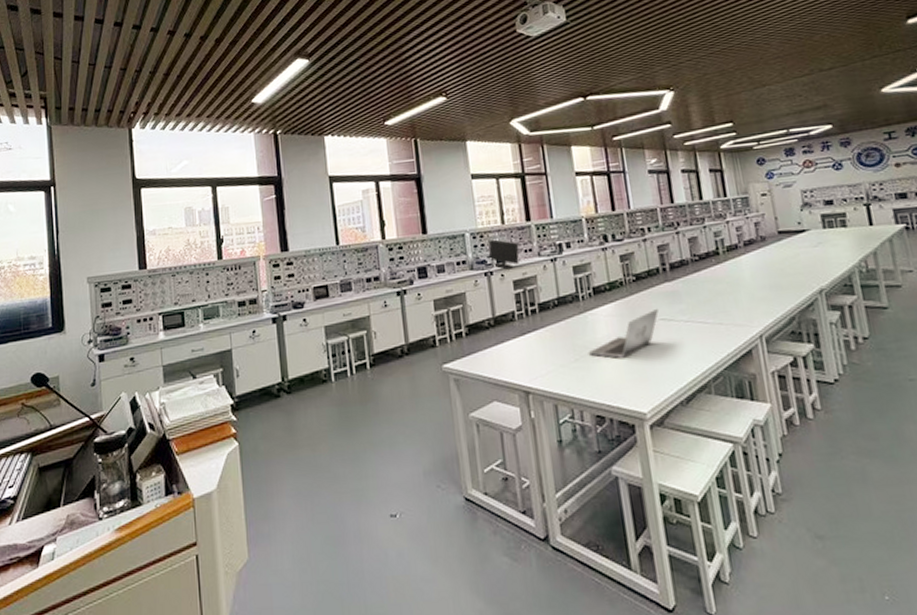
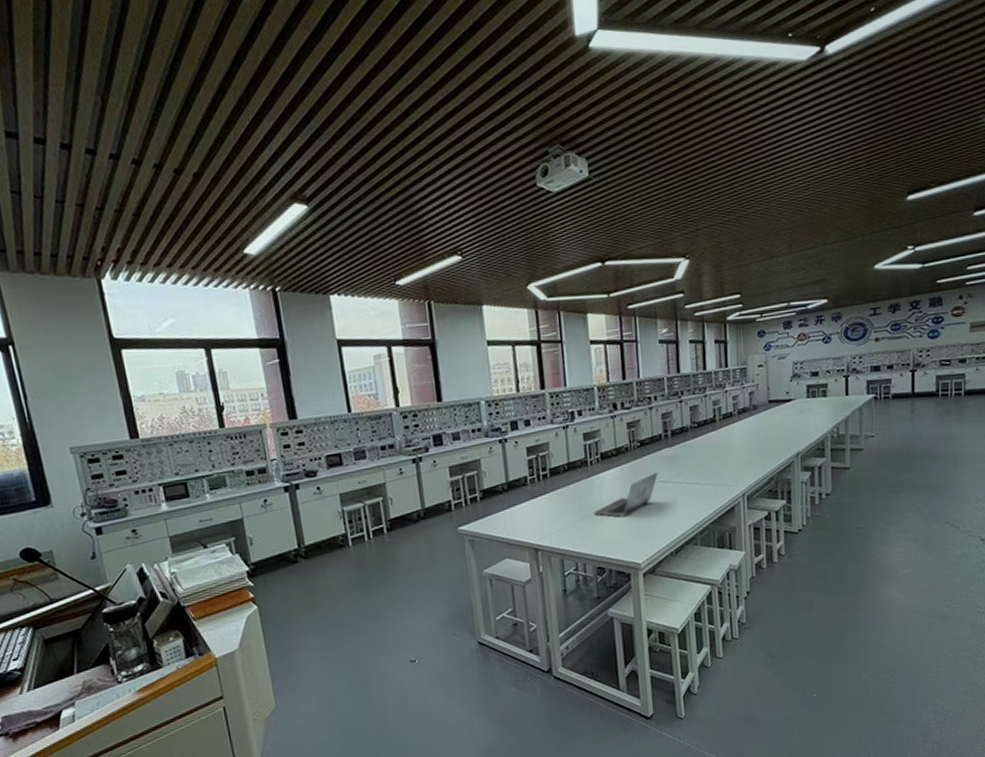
monitor: present [488,239,520,270] -> none [503,407,533,437]

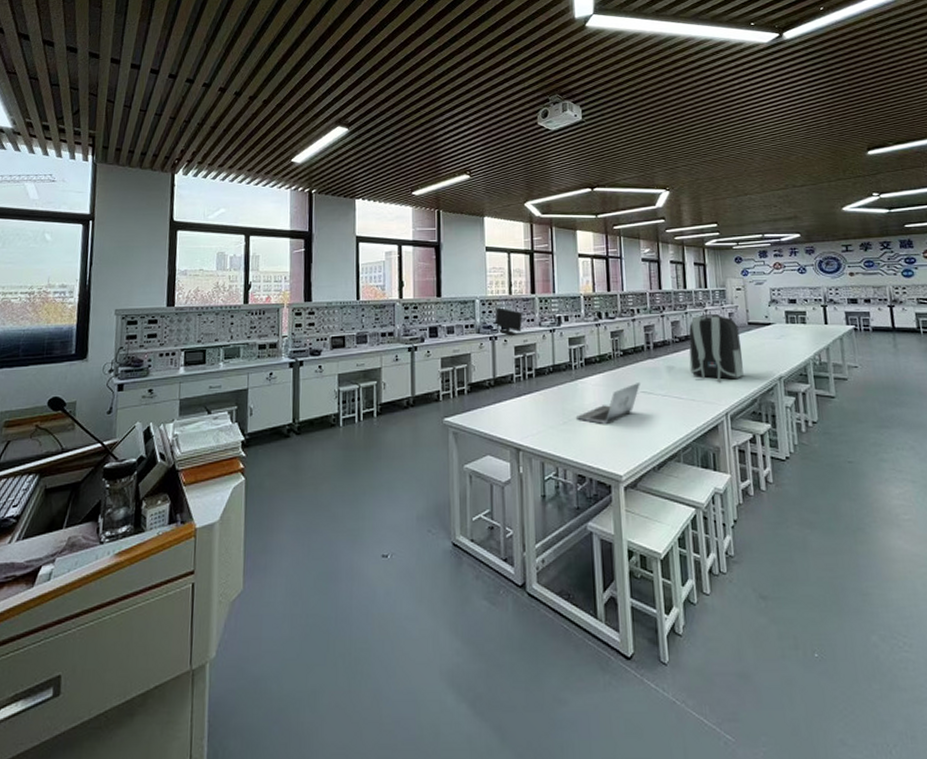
monitor: none [503,407,533,437] -> present [494,307,523,336]
backpack: none [707,394,762,465] -> present [689,314,744,383]

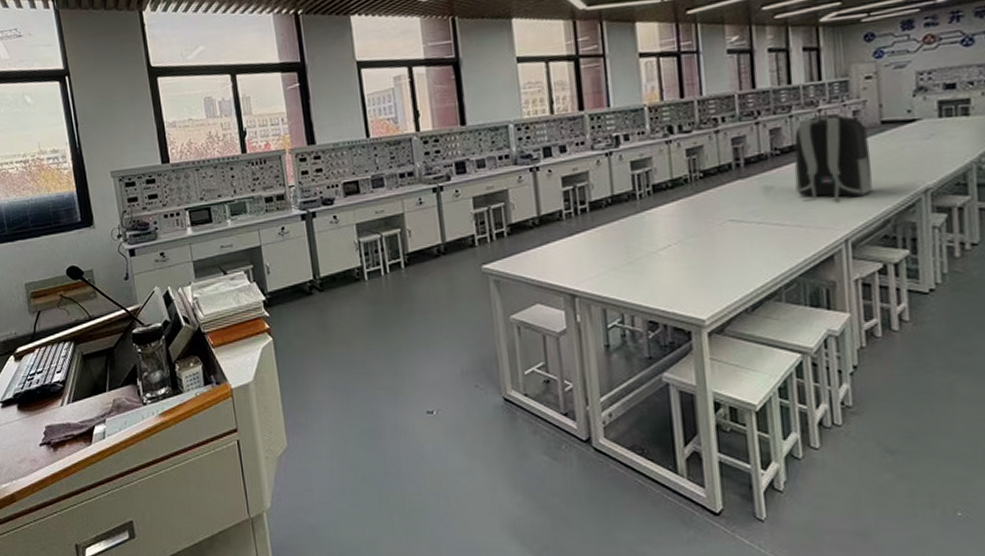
monitor: present [494,307,523,336] -> none [534,131,570,165]
laptop: present [575,383,640,424] -> none [643,209,727,262]

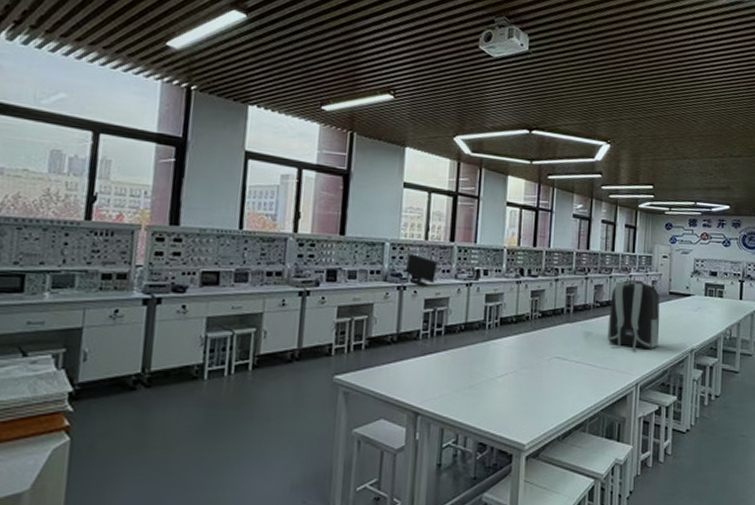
monitor: none [534,131,570,165] -> present [404,253,438,287]

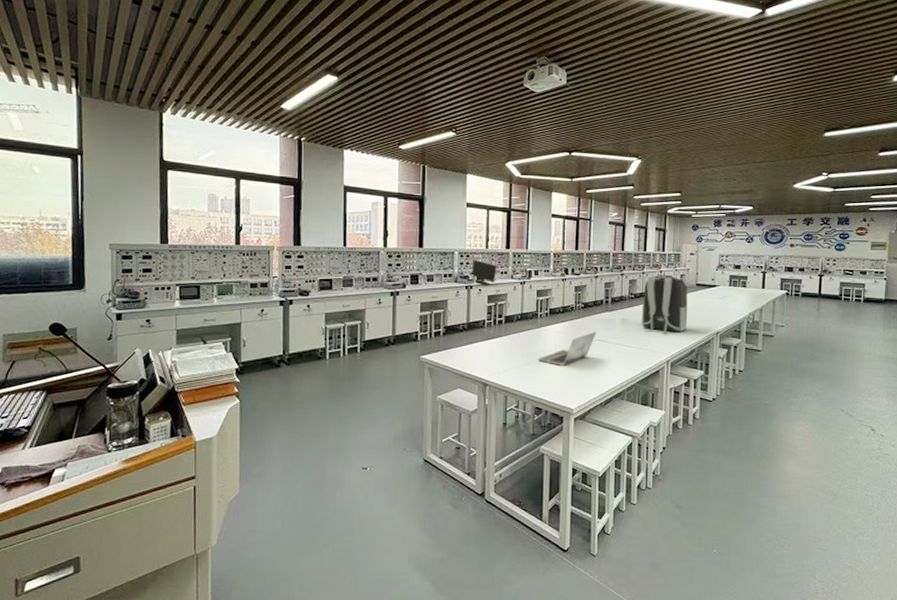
laptop: none [483,347,555,389] -> present [537,332,596,366]

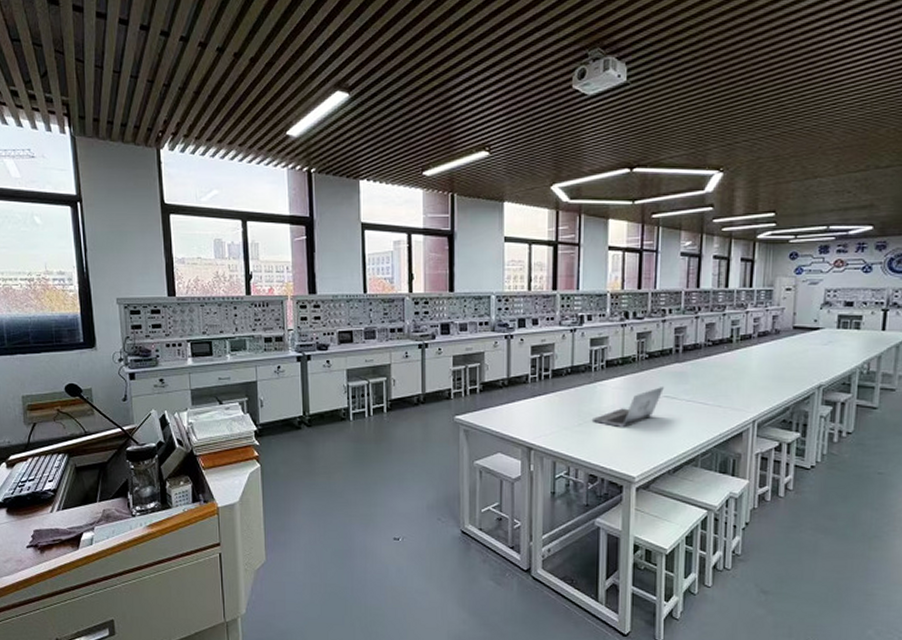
monitor: present [471,260,497,286] -> none [511,304,542,335]
backpack: present [641,275,688,335] -> none [720,317,782,390]

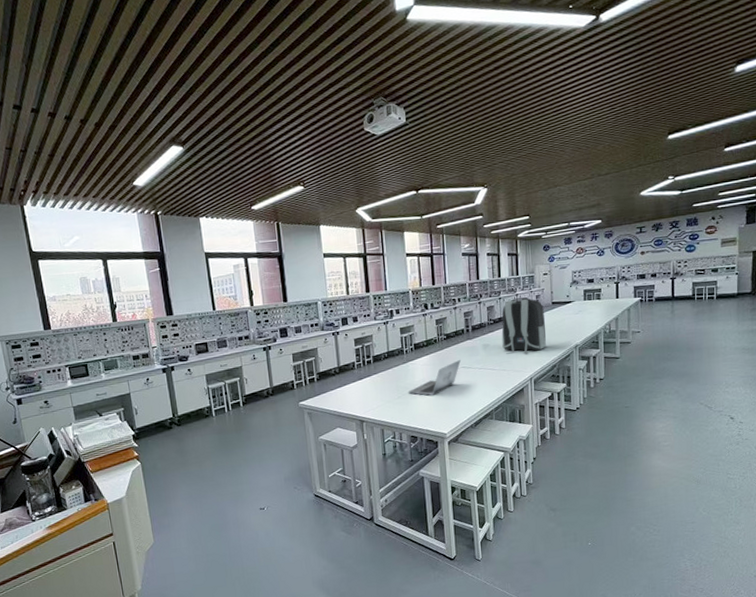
backpack: none [720,317,782,390] -> present [501,297,546,355]

